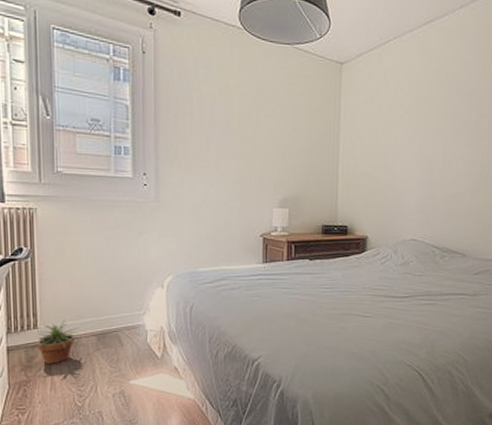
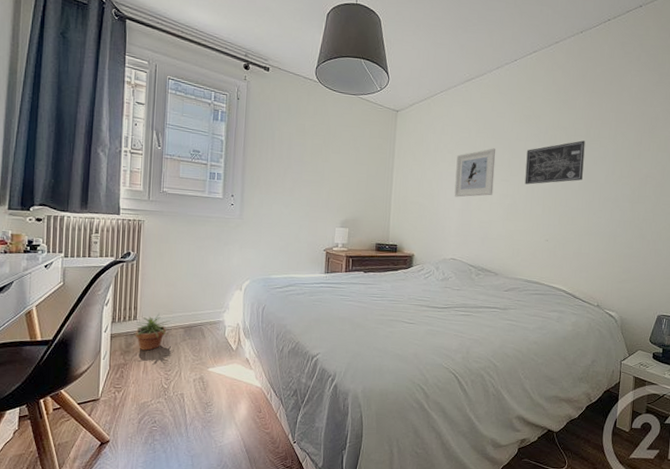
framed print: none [413,106,462,167] -> present [454,148,496,197]

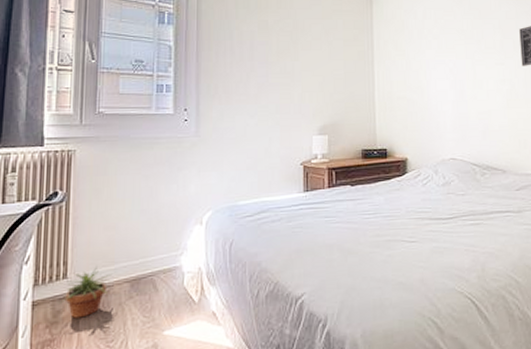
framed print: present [454,148,496,197] -> none [444,30,489,87]

